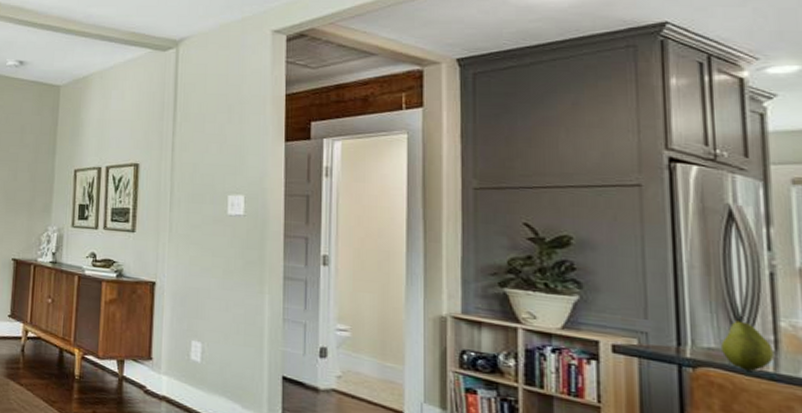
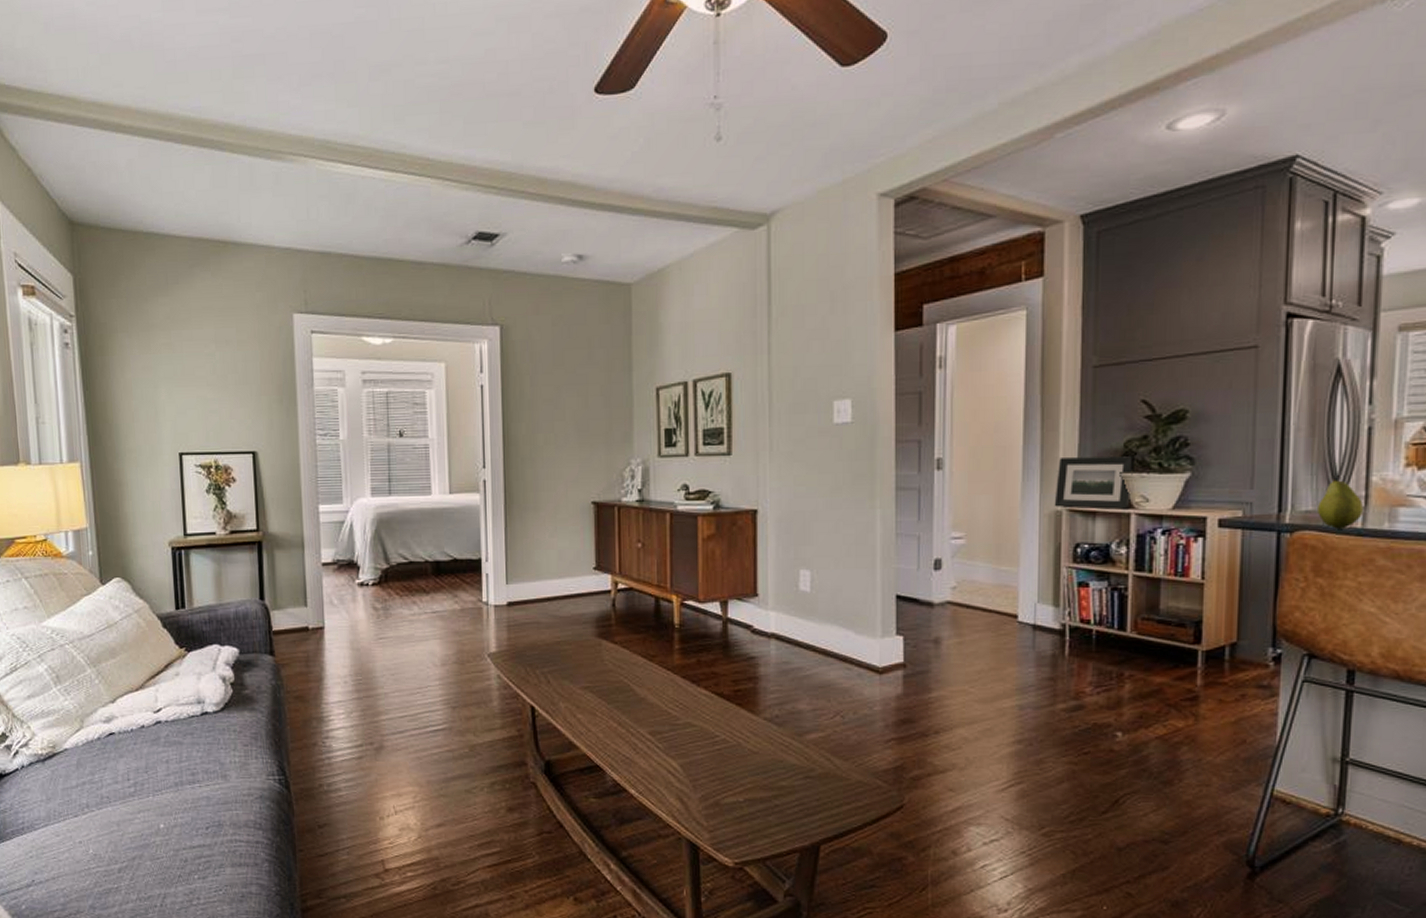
picture frame: none [438,268,519,323] -> present [1054,456,1135,509]

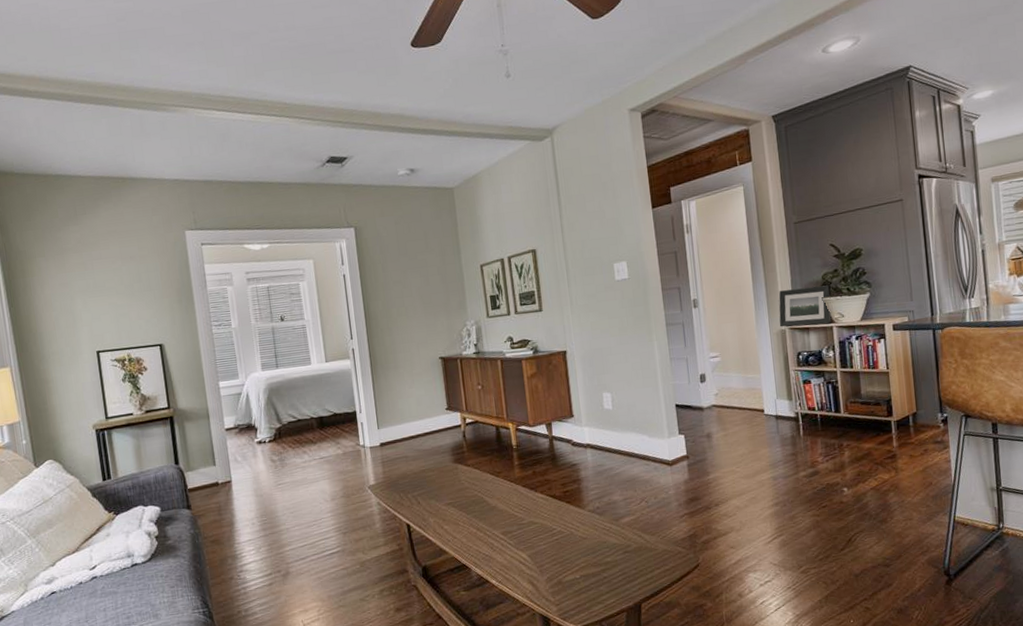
fruit: present [1318,478,1364,529] -> none [957,288,987,324]

